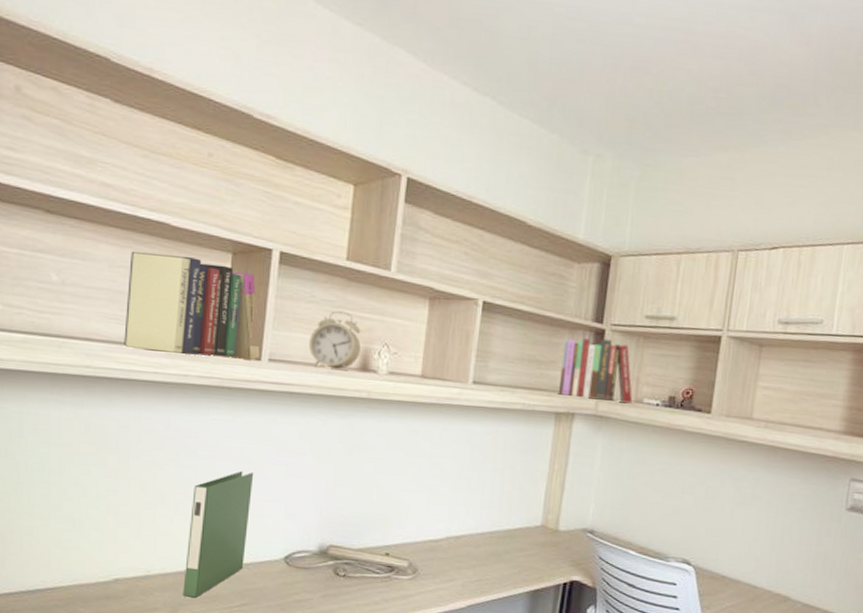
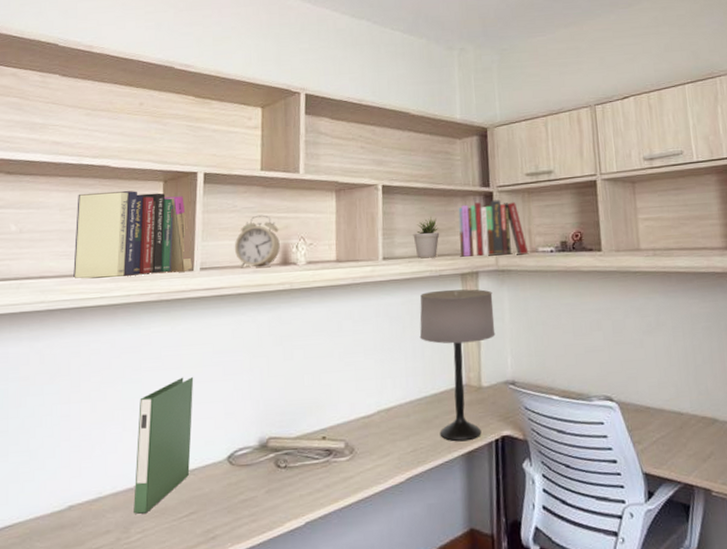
table lamp: none [501,426,586,580] -> present [419,289,496,442]
potted plant: none [509,346,539,391] -> present [413,217,440,259]

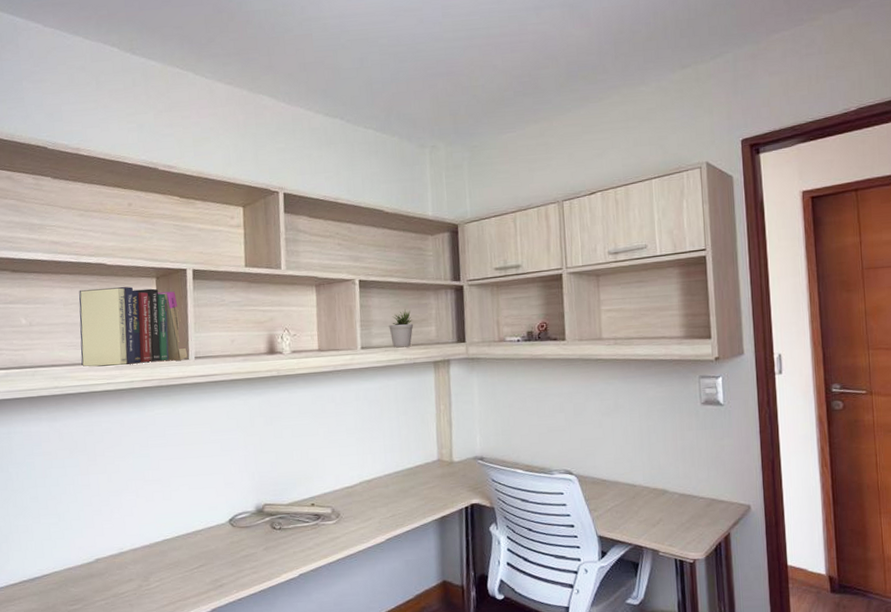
binder: present [133,377,194,514] -> none [149,452,197,566]
alarm clock: present [234,214,280,269] -> none [224,308,267,357]
table lamp: present [419,289,496,442] -> none [396,375,466,509]
books: present [458,200,529,257] -> none [430,293,497,346]

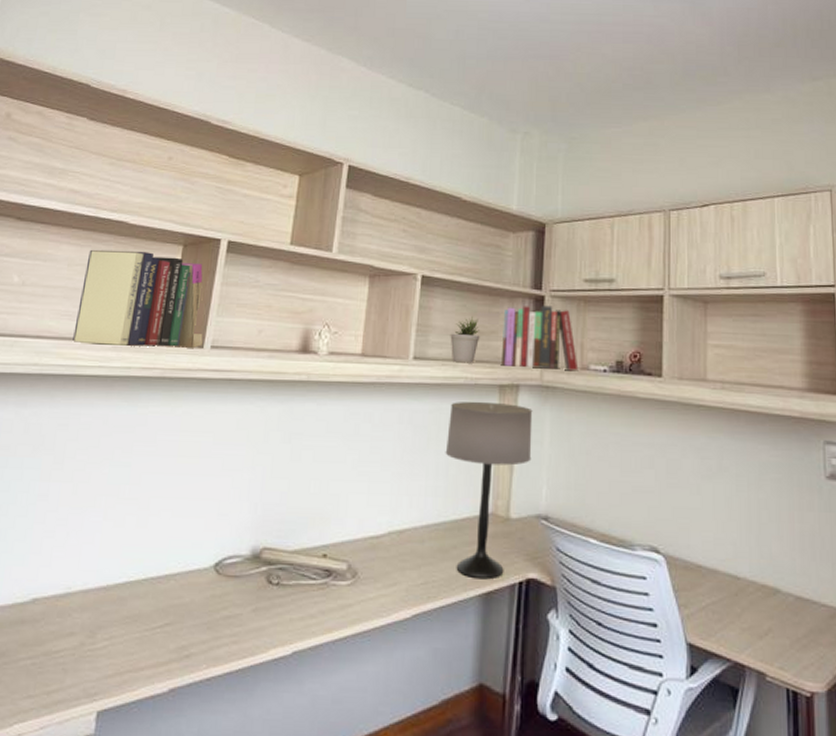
table lamp: none [396,375,466,509] -> present [445,401,533,580]
books: none [430,293,497,346] -> present [502,305,579,371]

